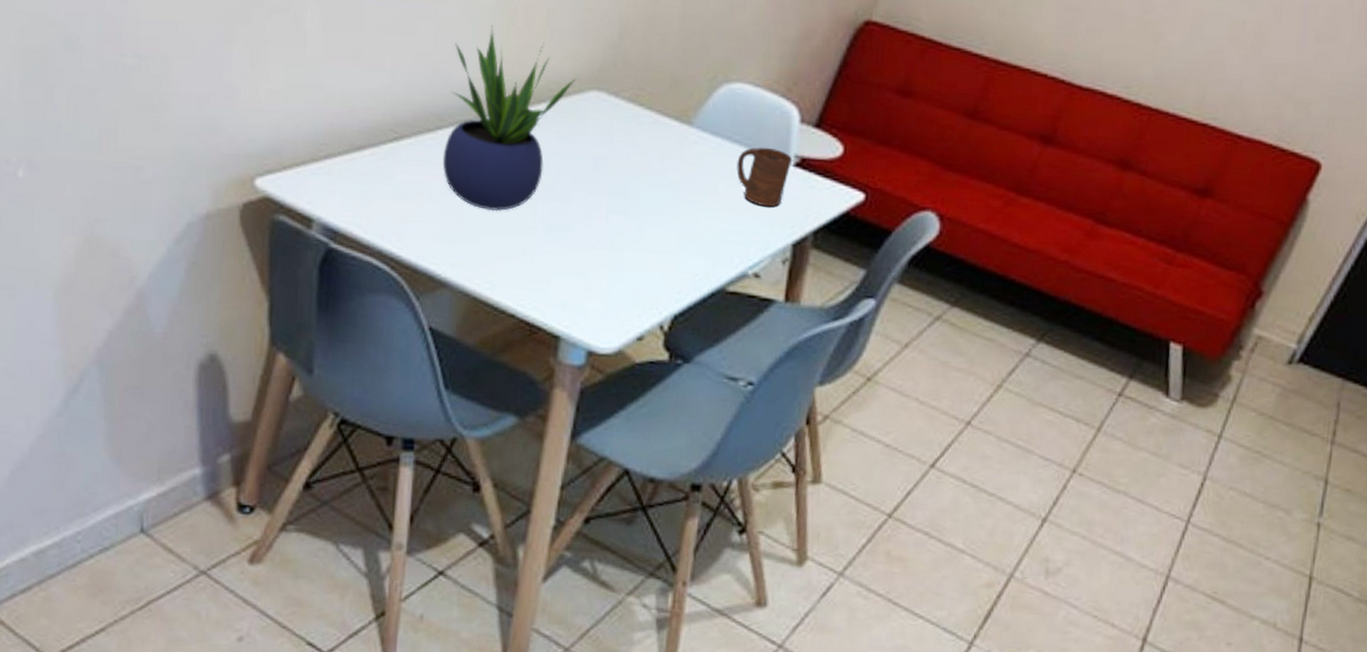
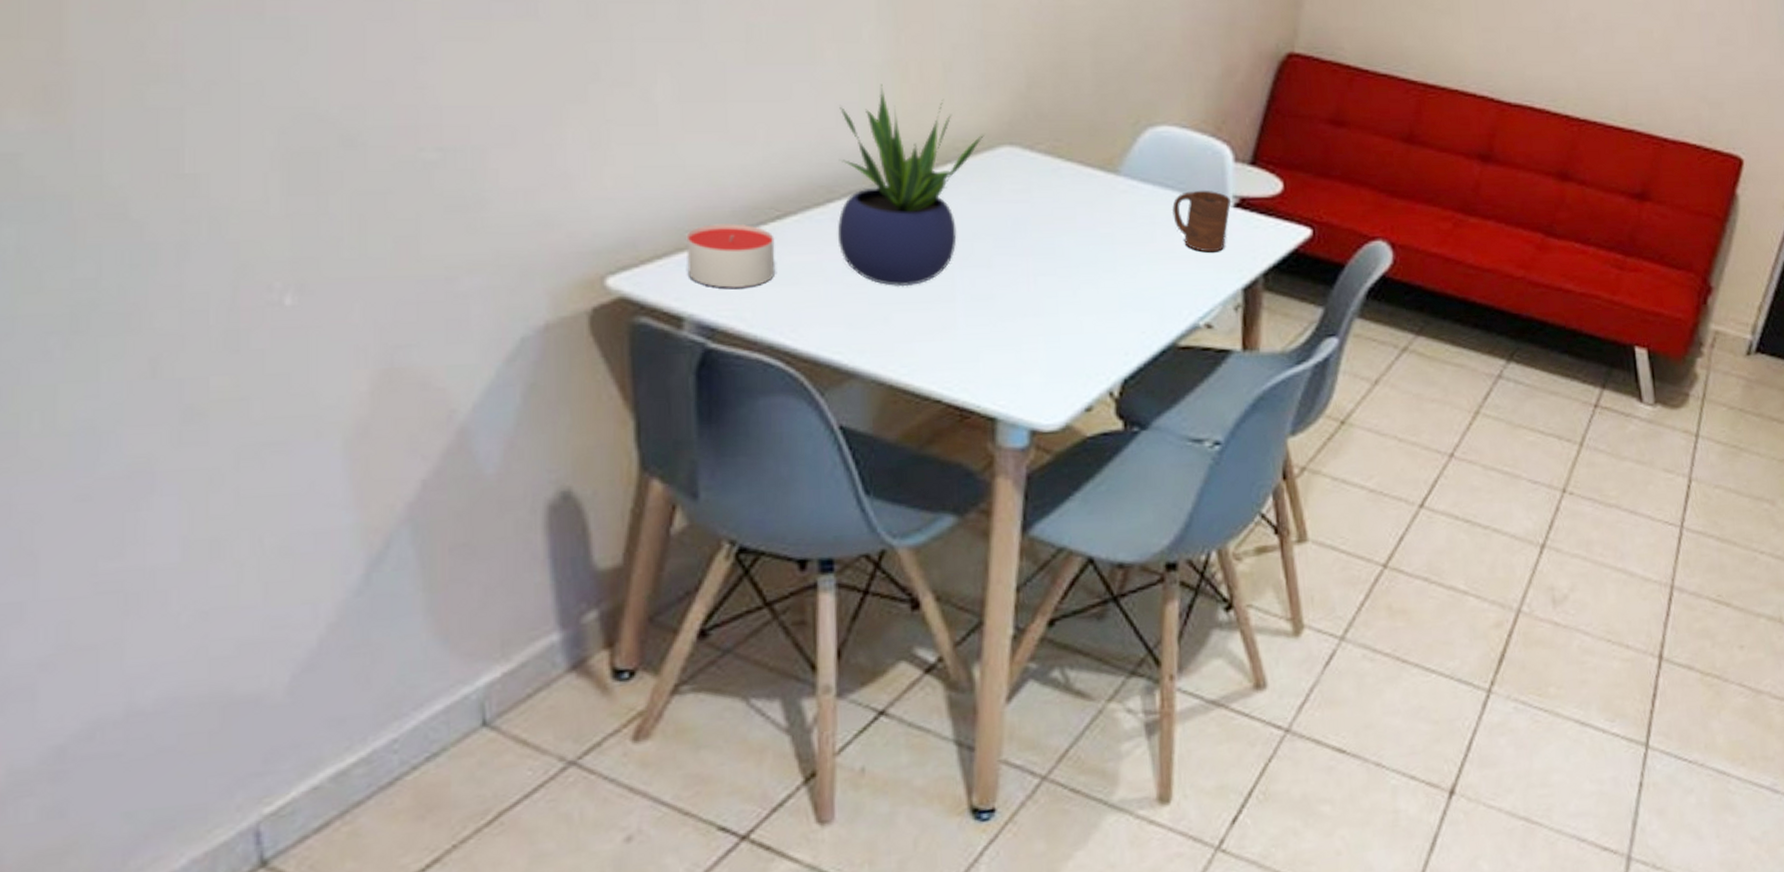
candle: none [319,140,391,199] -> present [686,223,775,288]

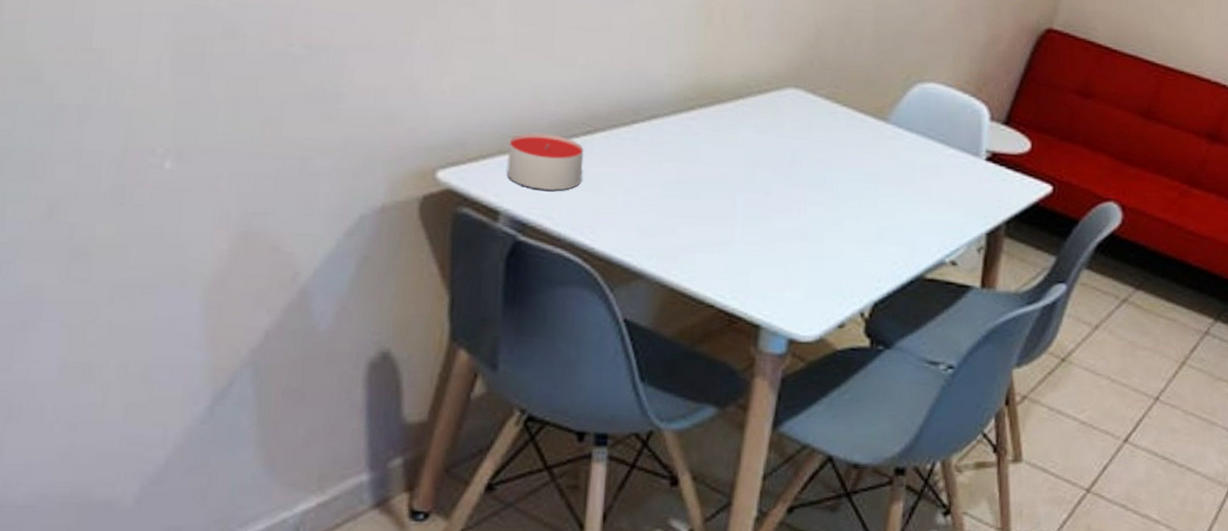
potted plant: present [837,84,984,287] -> none [638,24,774,204]
cup: present [1171,190,1231,253] -> none [930,142,983,199]

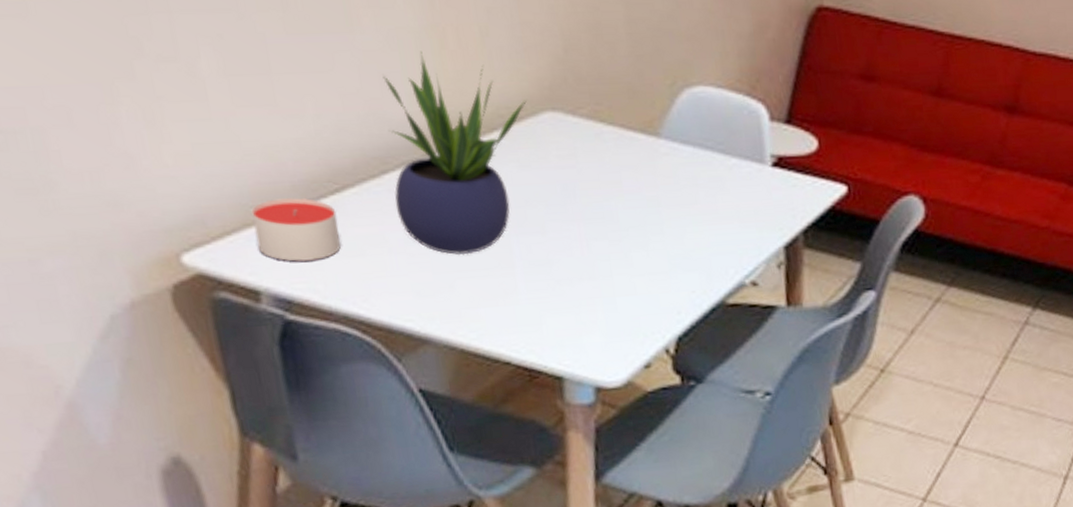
potted plant: none [638,24,774,204] -> present [383,51,527,256]

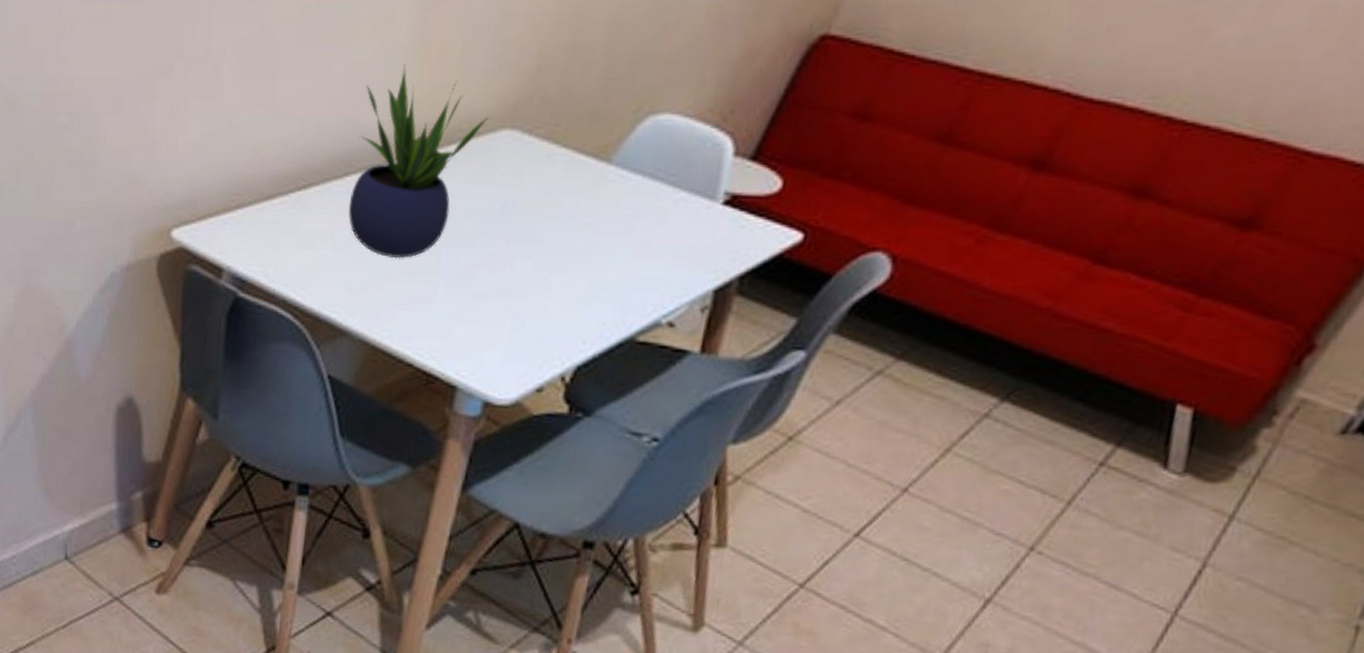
candle: present [251,198,341,262] -> none [230,189,299,248]

